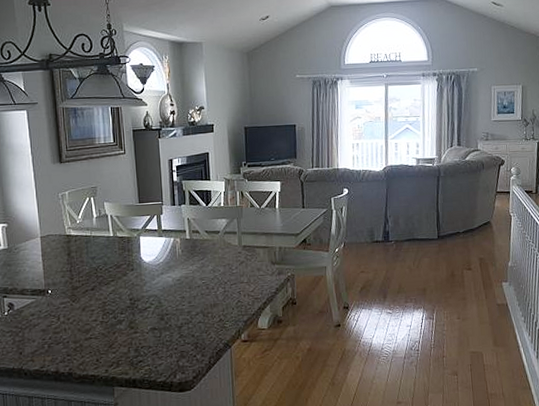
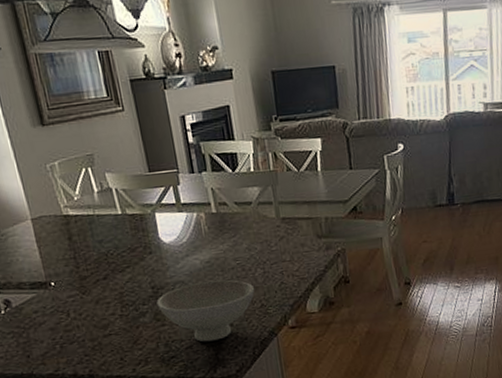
bowl: none [132,296,216,350] -> present [156,279,255,342]

